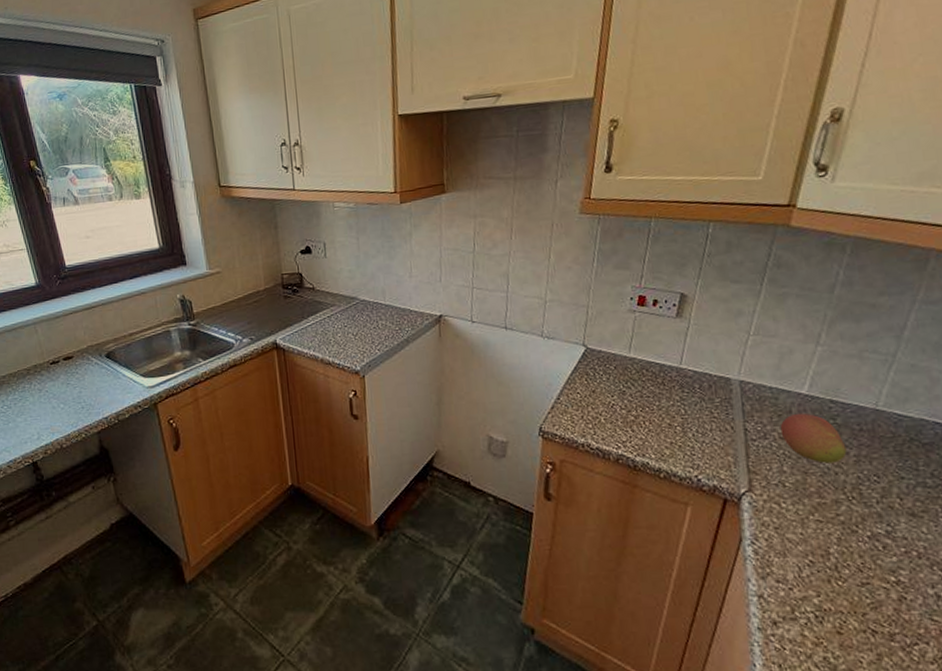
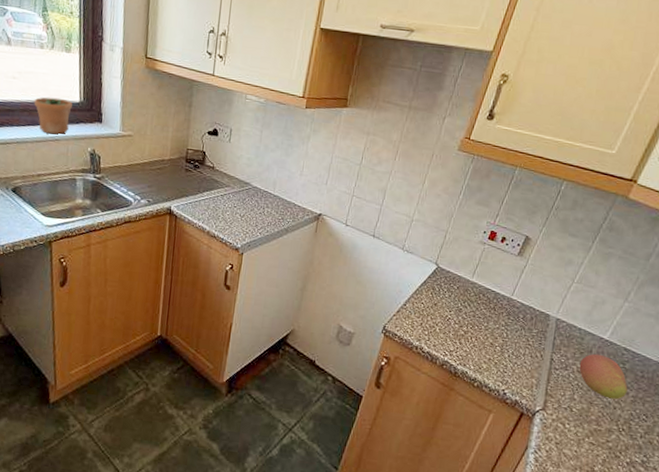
planter: none [112,248,153,289] -> present [34,97,73,135]

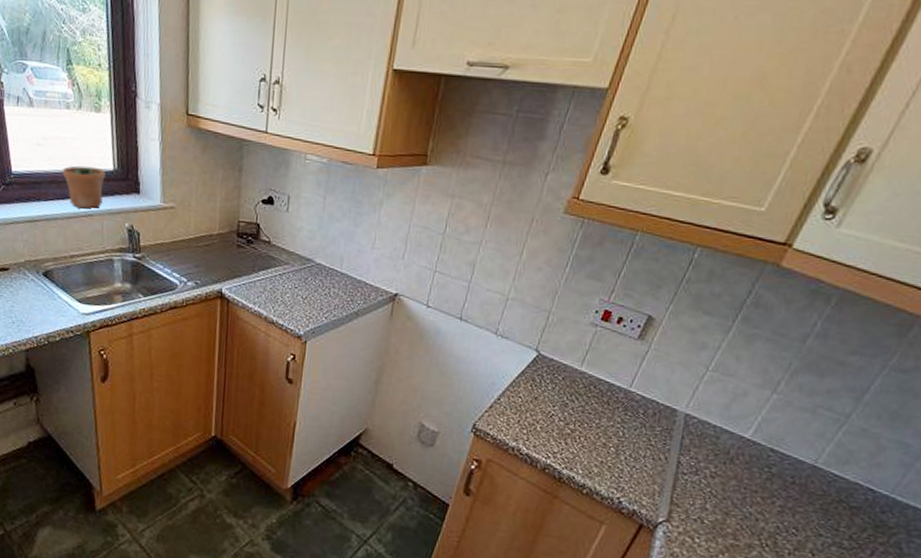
fruit: present [579,353,628,400] -> none [713,455,774,510]

